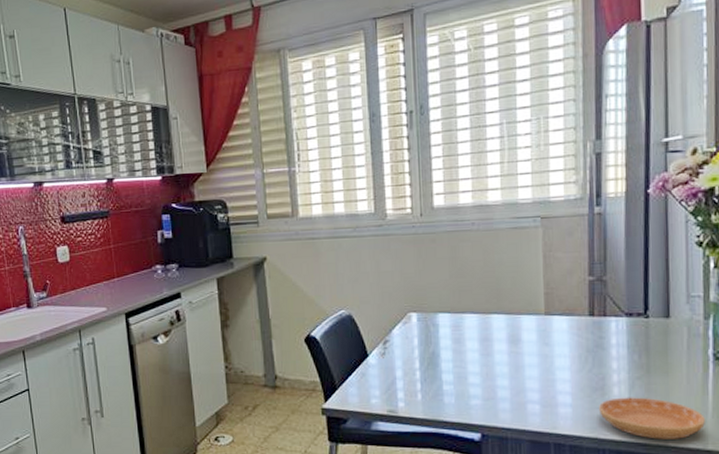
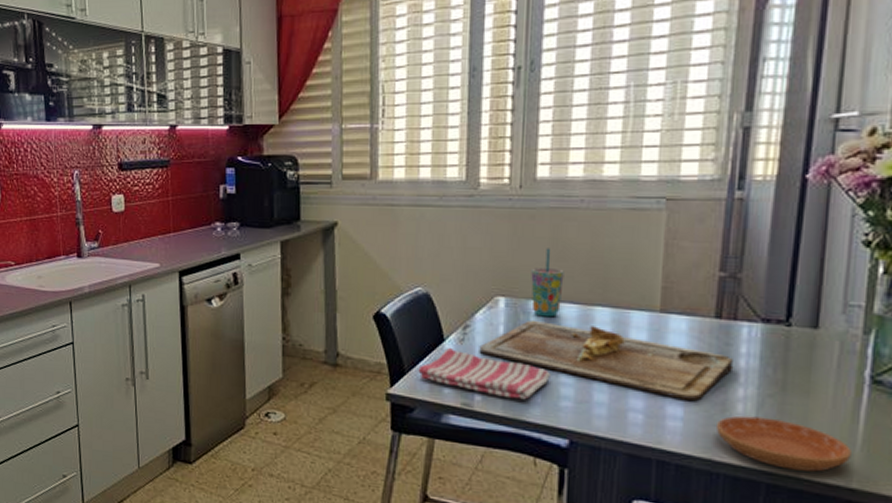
dish towel: none [348,361,461,402] -> present [418,347,551,400]
cutting board: none [398,330,608,388] -> present [479,320,734,401]
cup: none [436,267,464,328] -> present [531,248,564,318]

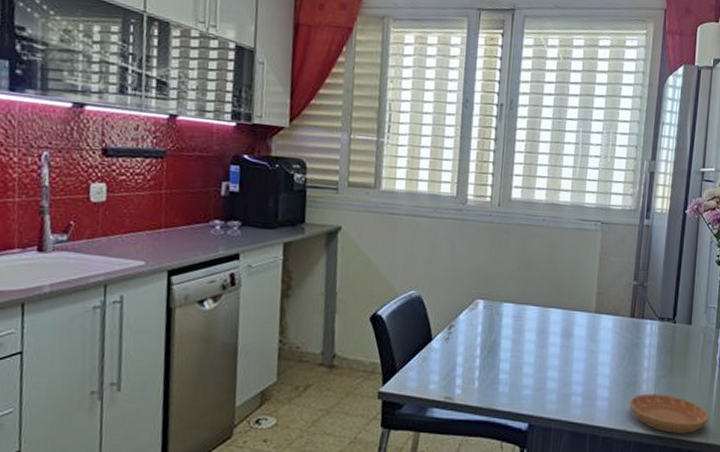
dish towel: present [418,347,551,400] -> none [408,346,516,391]
cutting board: present [479,320,734,401] -> none [461,320,641,383]
cup: present [531,248,564,318] -> none [504,258,529,318]

